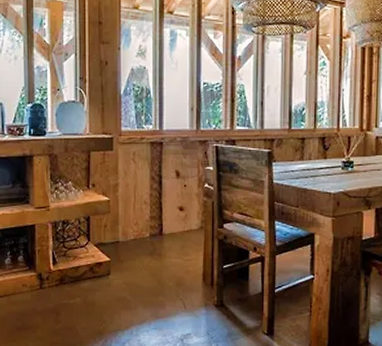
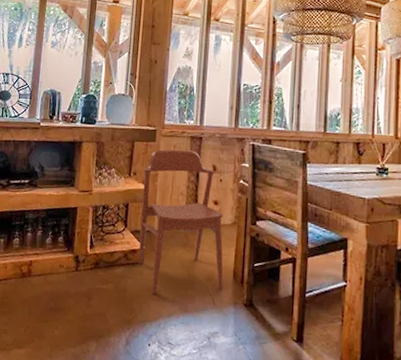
chair: none [102,157,193,304] -> present [138,149,224,294]

